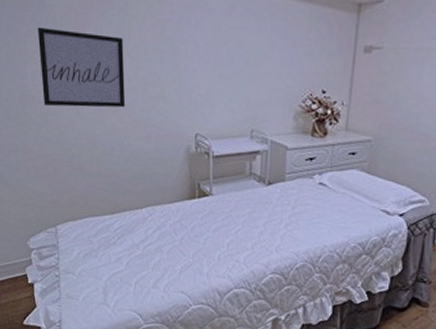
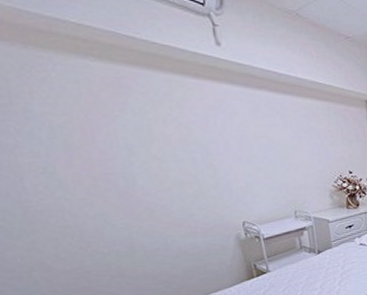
wall art: present [37,27,126,108] -> none [28,137,162,219]

